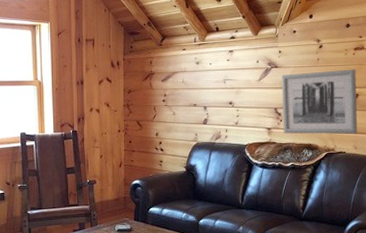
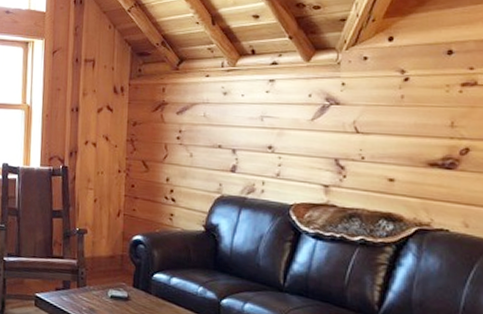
wall art: present [281,69,358,135] -> none [345,112,470,207]

